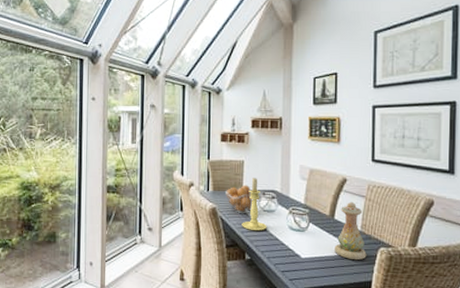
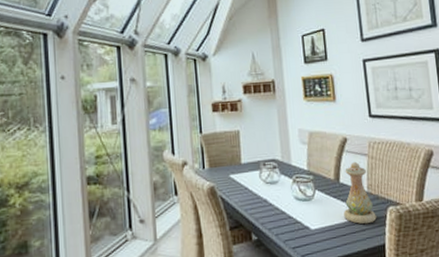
fruit basket: present [226,185,260,213] -> none [223,157,261,189]
candle holder: present [242,178,267,232] -> none [244,148,272,207]

